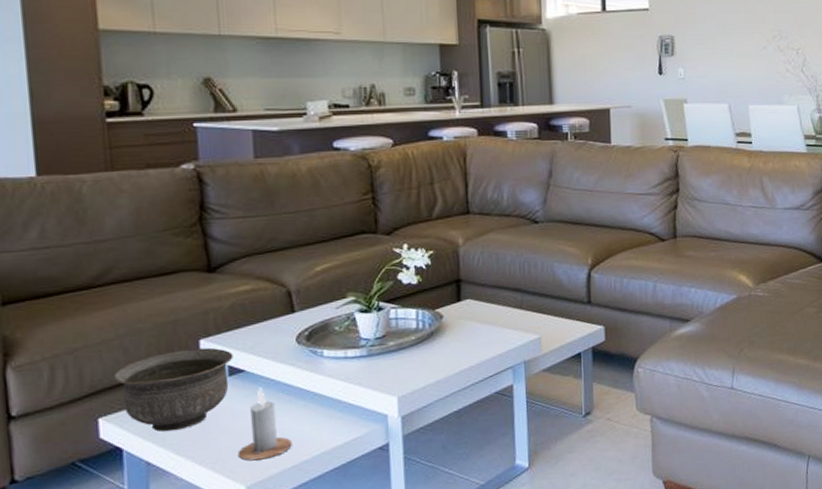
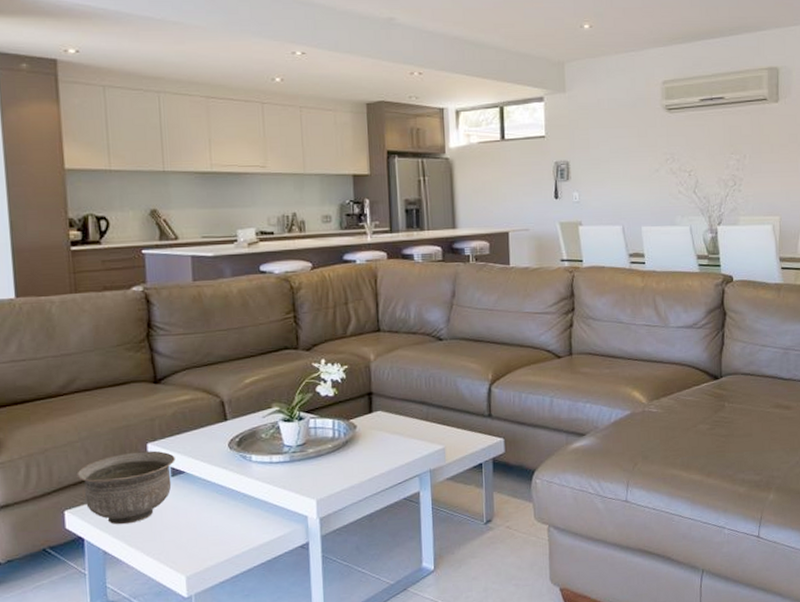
candle: present [238,387,292,461] -> none [179,487,225,554]

